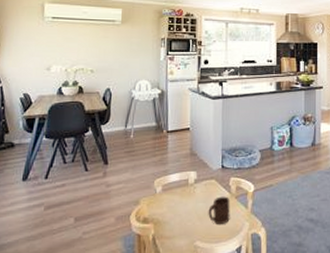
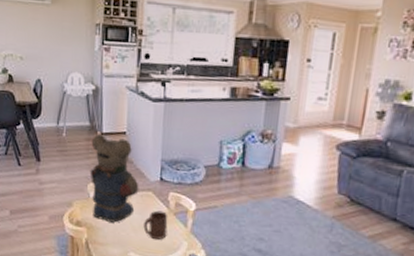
teddy bear: none [156,133,203,214] -> present [90,134,139,223]

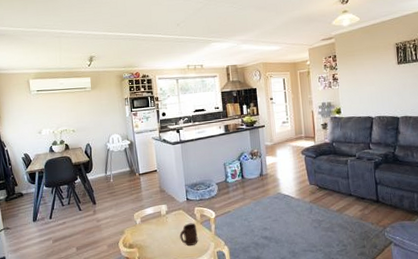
teddy bear: present [90,134,139,223] -> none [132,175,172,240]

